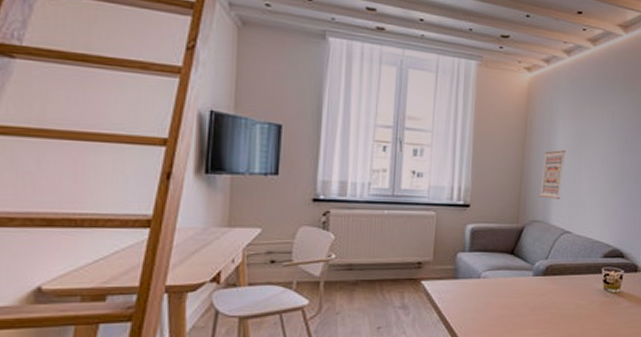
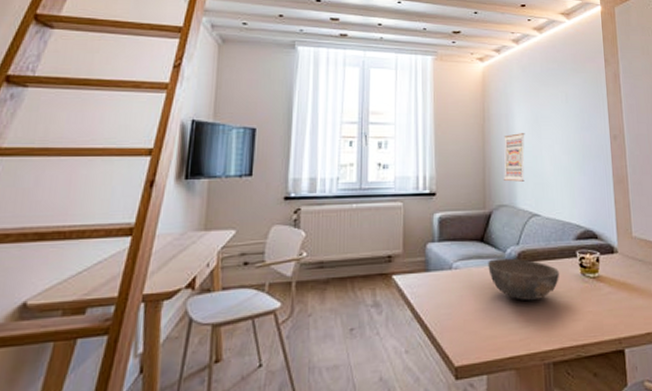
bowl: none [515,271,584,311] -> present [488,258,560,301]

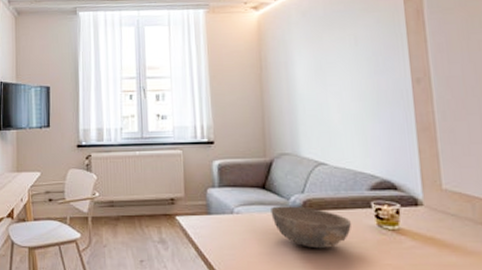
wall art: present [504,133,525,182] -> none [283,80,308,130]

